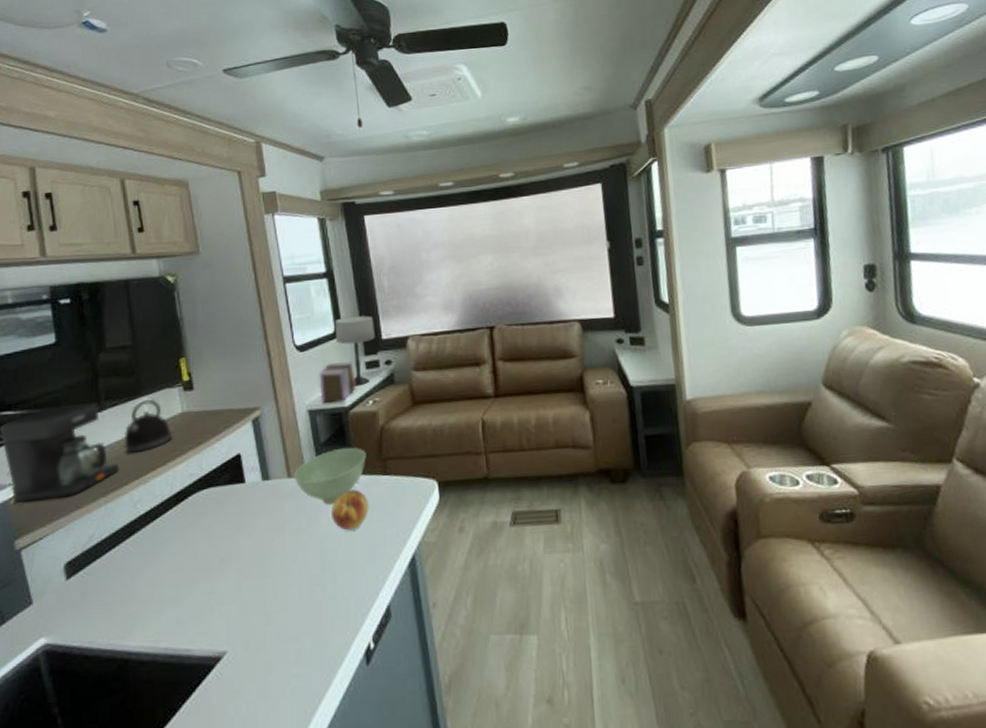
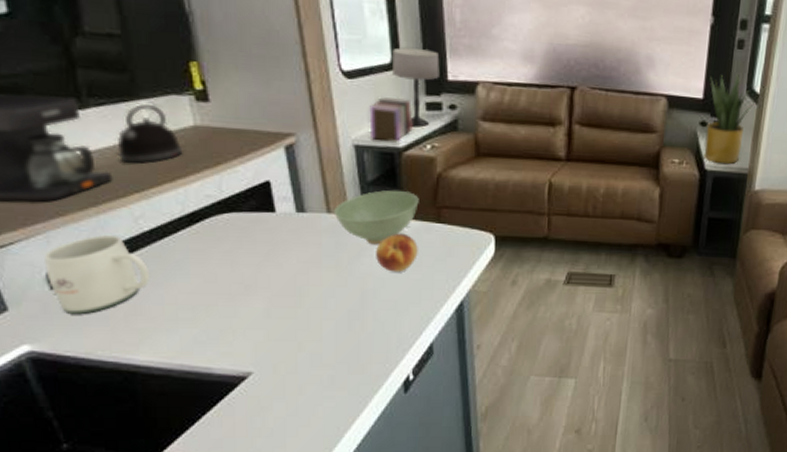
mug: none [64,522,143,602] -> present [44,235,149,314]
planter: none [617,288,665,378] -> present [704,74,752,165]

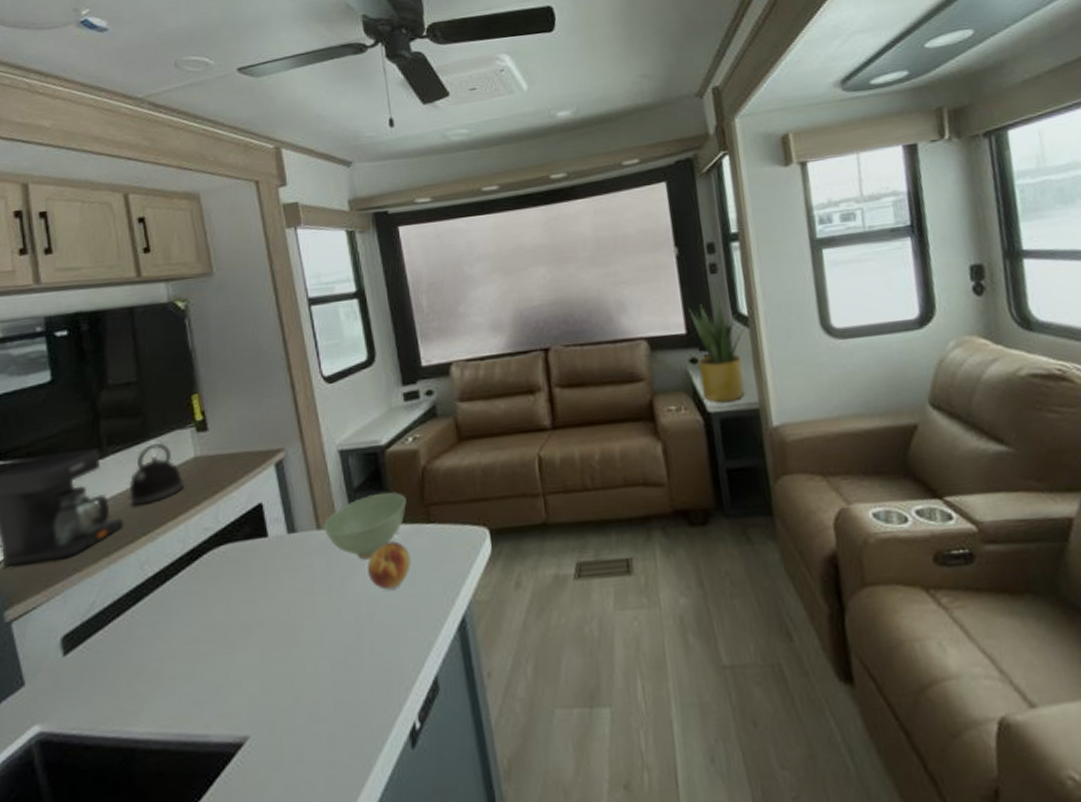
mug: present [44,235,149,314] -> none [60,586,151,682]
books: present [369,97,413,142] -> none [350,393,393,442]
table lamp: present [393,47,440,128] -> none [368,340,414,421]

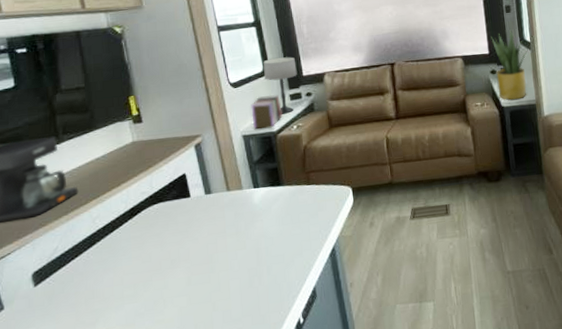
kettle: present [129,442,185,507] -> none [81,131,125,179]
bowl: present [323,492,407,560] -> none [231,164,293,211]
books: none [350,393,393,442] -> present [251,94,282,129]
fruit: present [367,541,411,590] -> none [265,197,296,231]
table lamp: none [368,340,414,421] -> present [263,57,297,115]

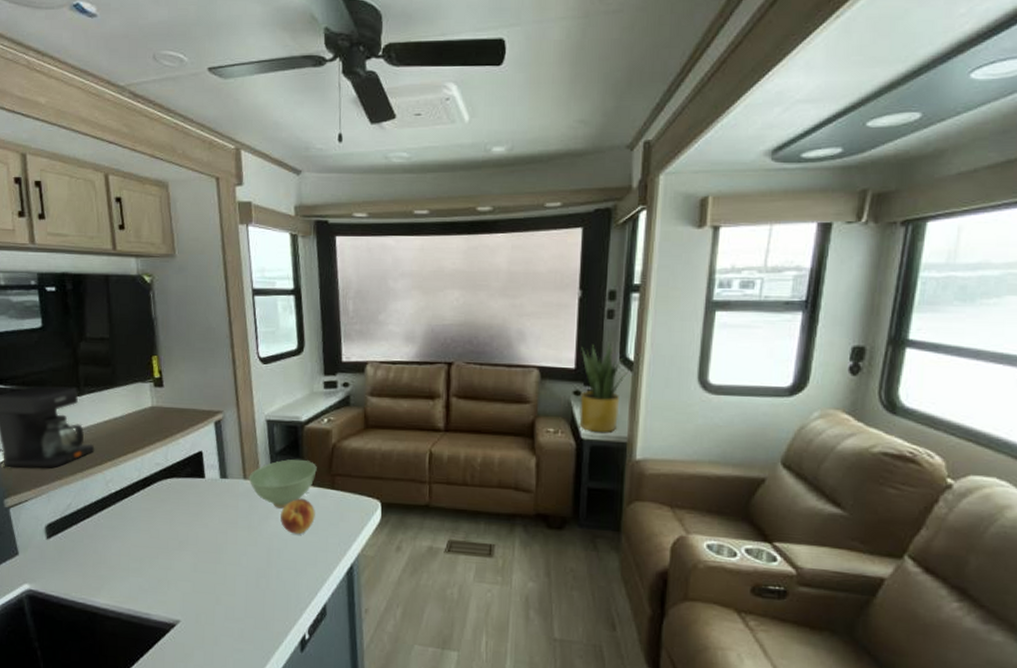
bowl: none [231,164,293,211] -> present [248,459,317,509]
books: present [251,94,282,129] -> none [278,378,313,417]
table lamp: present [263,57,297,115] -> none [298,336,336,404]
fruit: none [265,197,296,231] -> present [281,498,315,535]

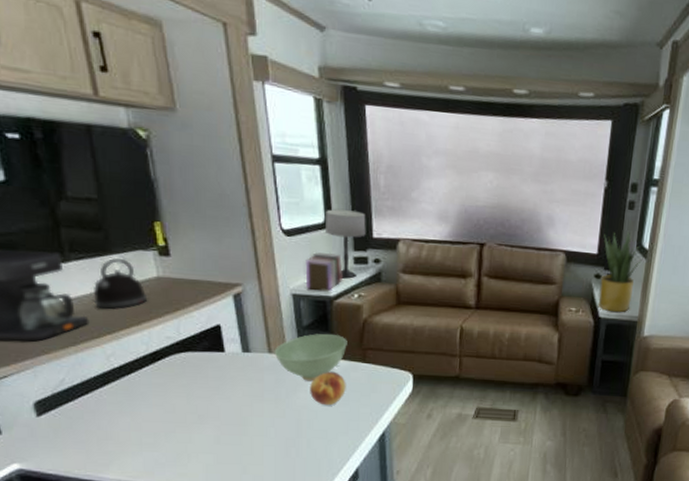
kettle: none [99,390,143,439] -> present [93,257,148,310]
books: none [278,378,313,417] -> present [305,252,343,292]
table lamp: none [298,336,336,404] -> present [326,209,366,279]

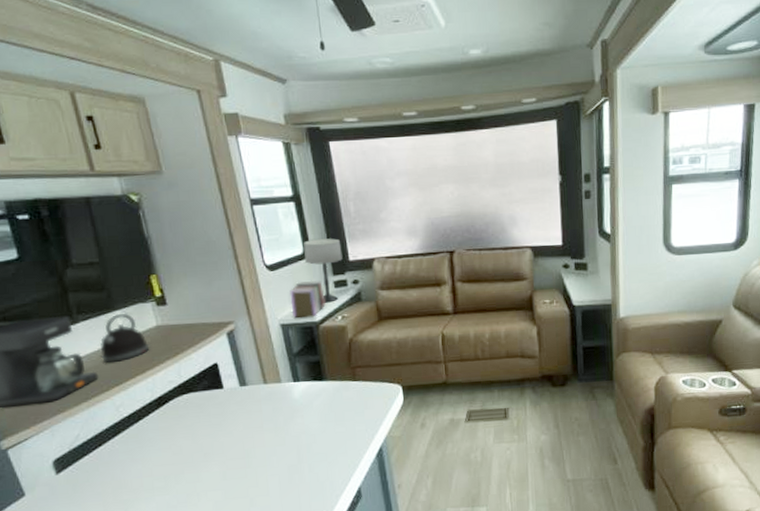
bowl: present [274,333,347,381] -> none [269,357,337,406]
fruit: present [310,371,346,406] -> none [306,393,340,428]
planter: present [598,232,642,313] -> none [565,220,606,299]

